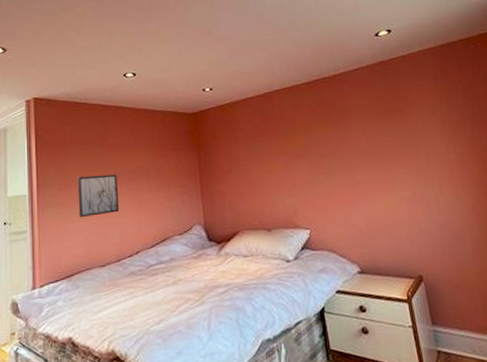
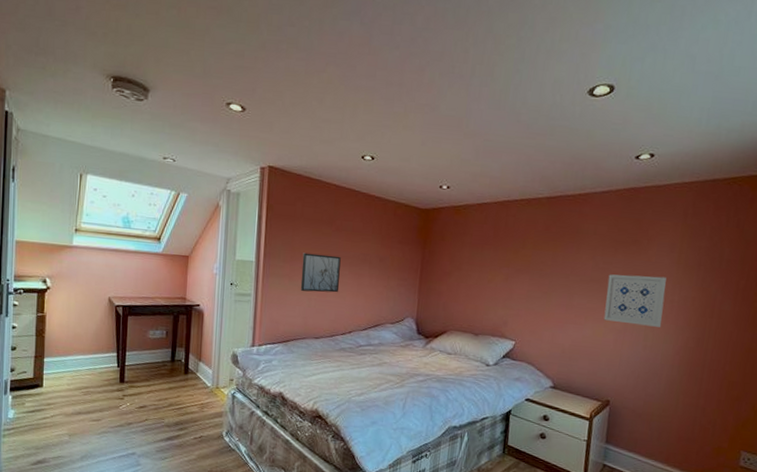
wall art: none [382,138,448,191] -> present [603,274,667,327]

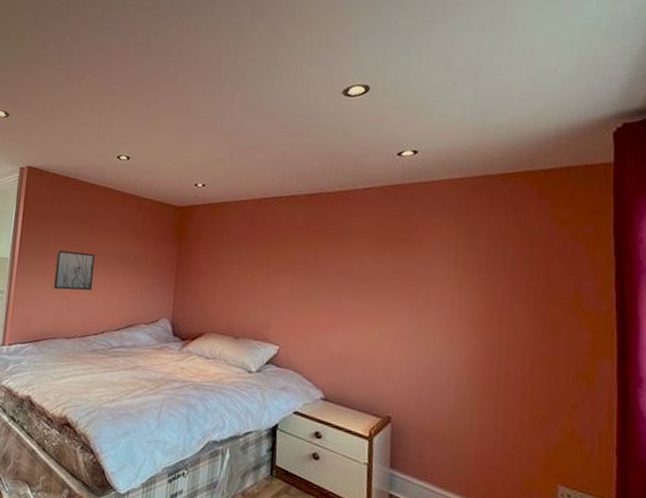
wall art: present [603,274,667,327] -> none [376,274,445,334]

